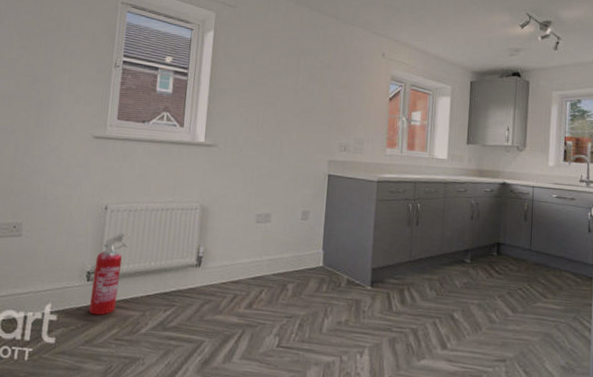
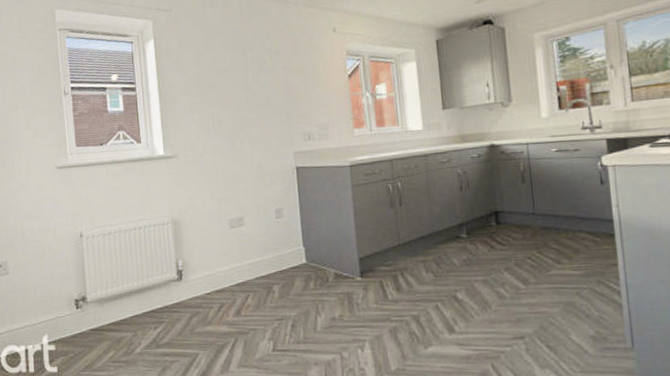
fire extinguisher: present [88,232,130,315] -> none [80,256,109,341]

